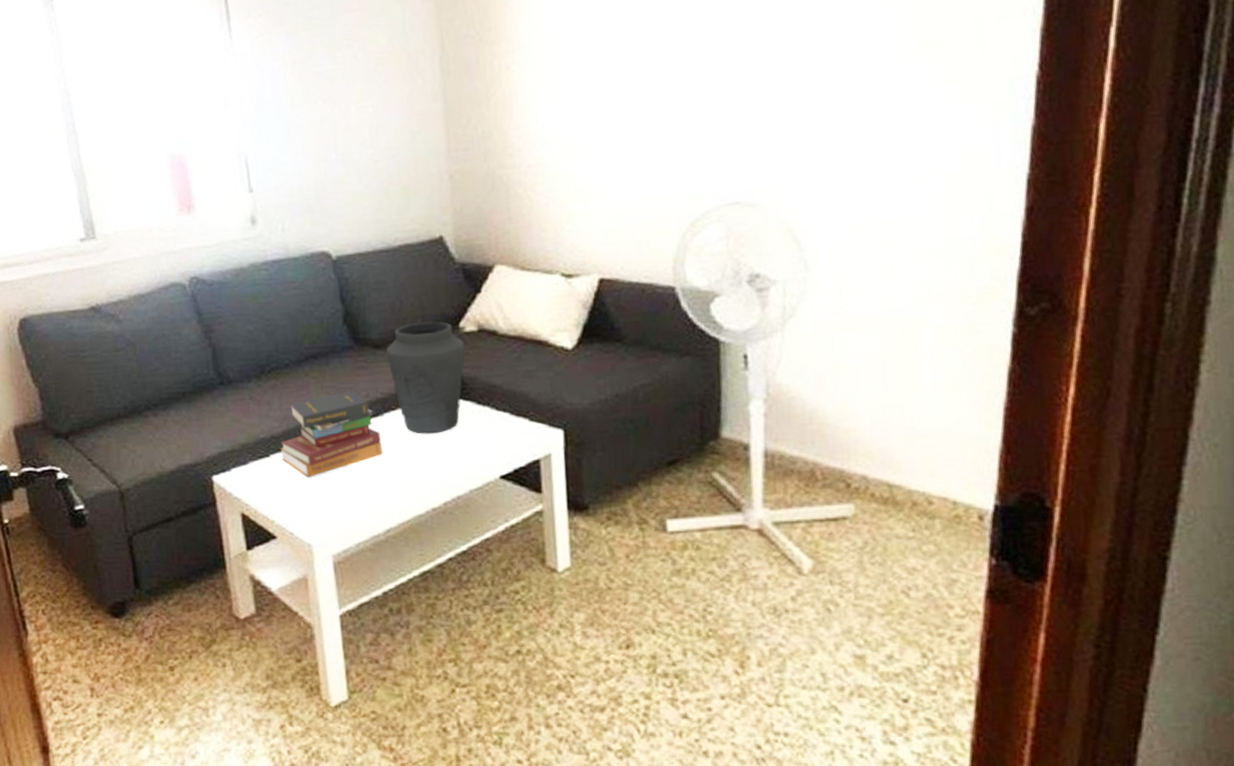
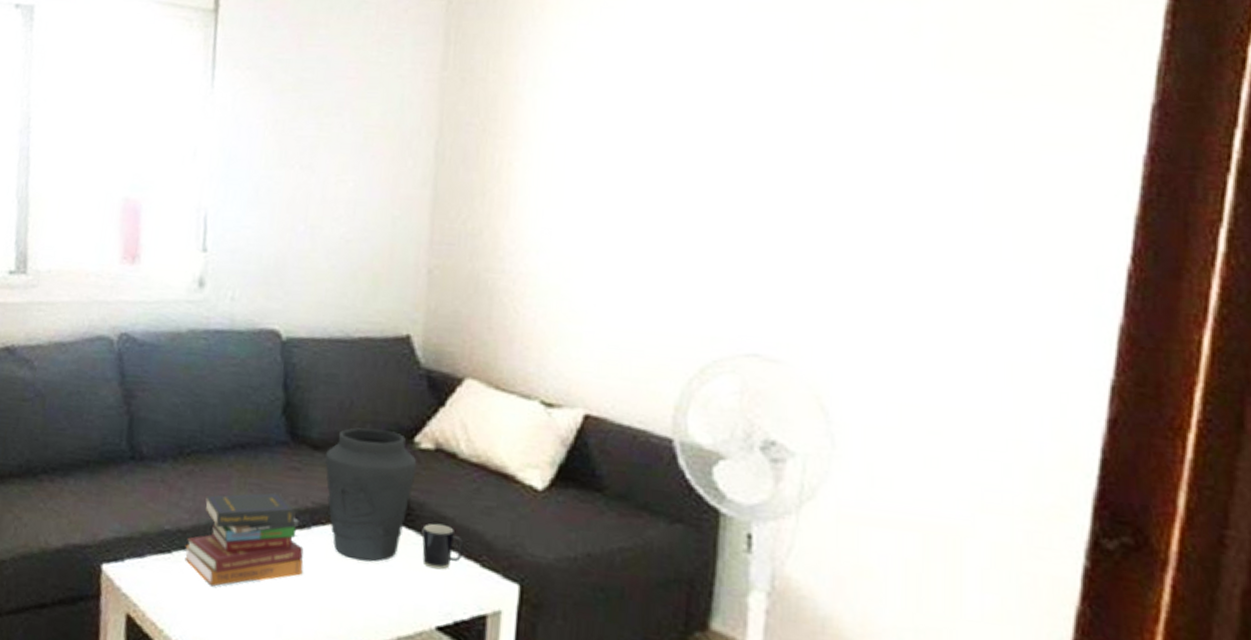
mug: none [477,391,514,430] -> present [421,523,464,570]

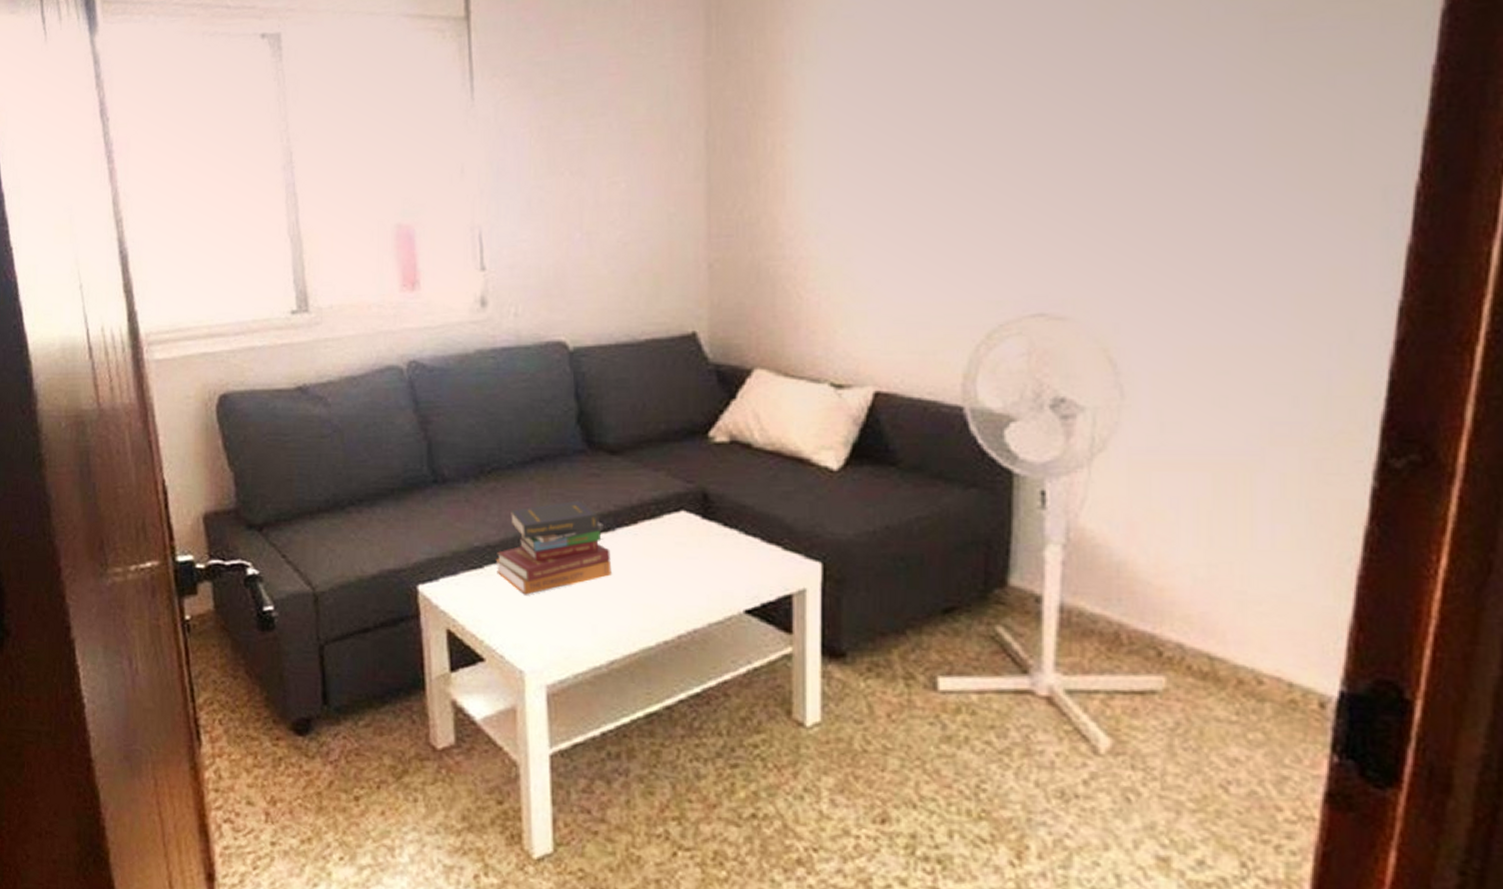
vase: present [325,427,417,562] -> none [623,427,713,556]
mug: present [421,523,464,570] -> none [723,513,765,556]

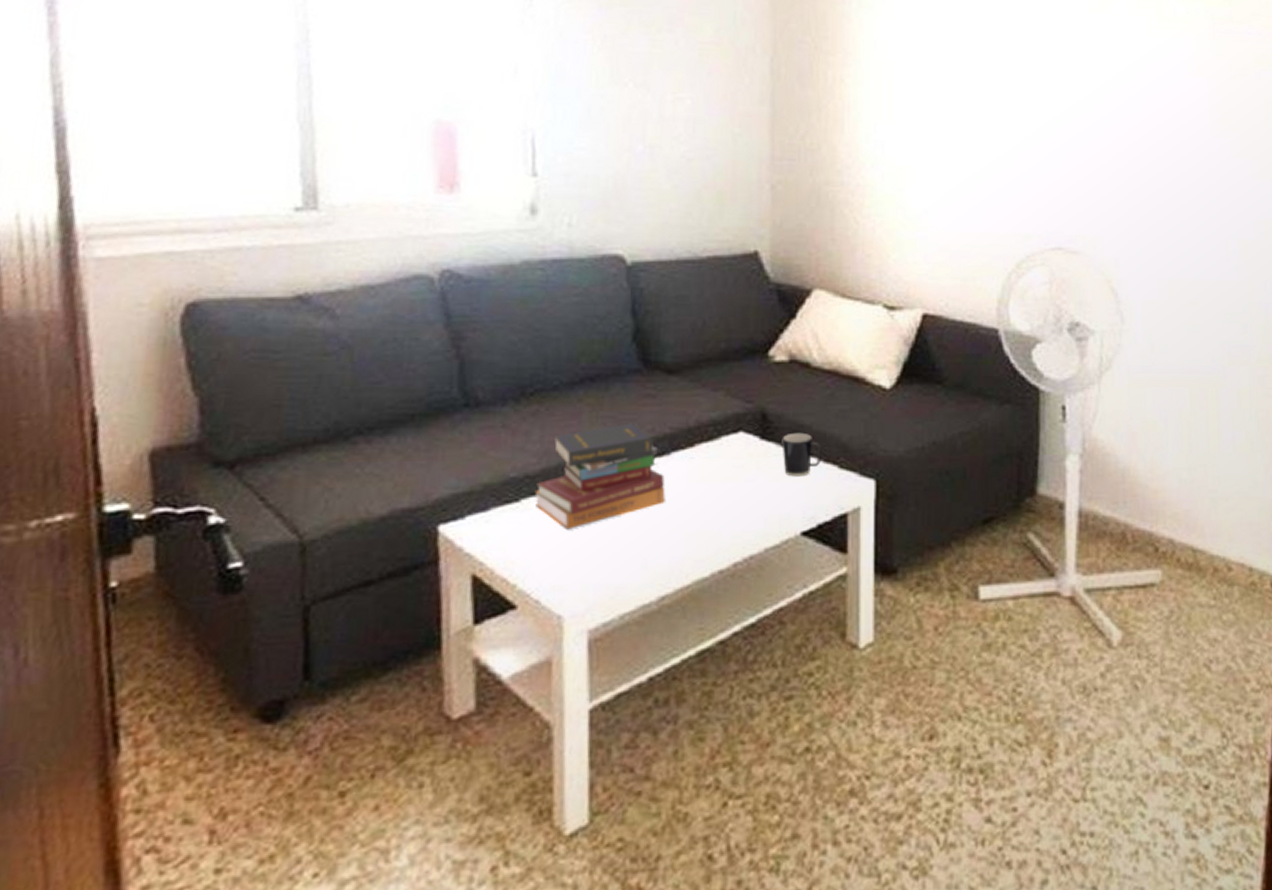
mug: none [723,513,765,556] -> present [781,432,822,477]

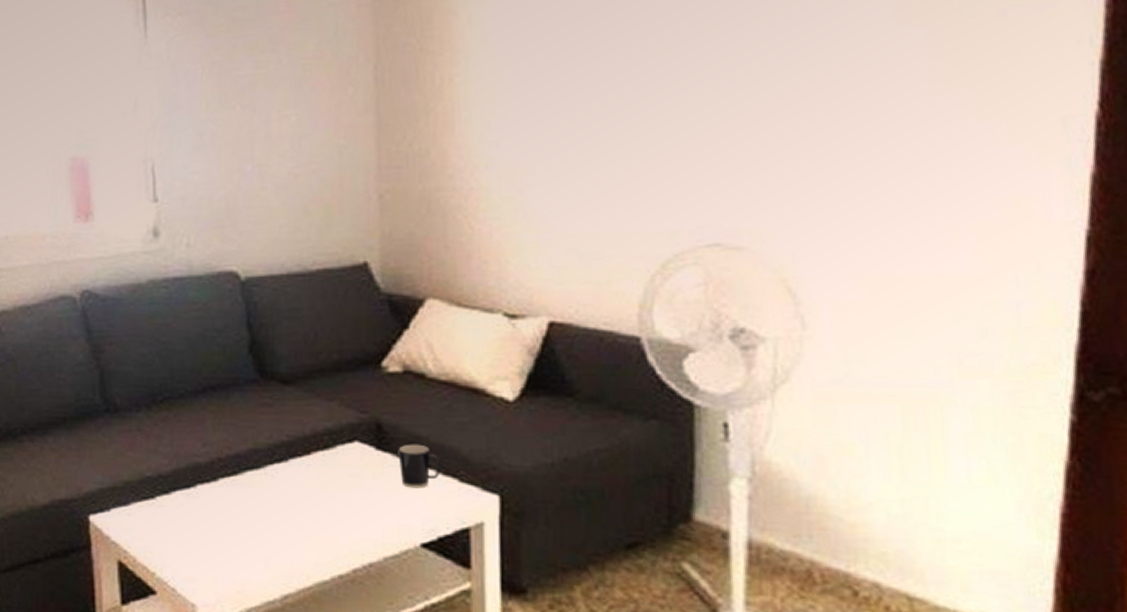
books: present [534,423,665,530] -> none [167,430,285,527]

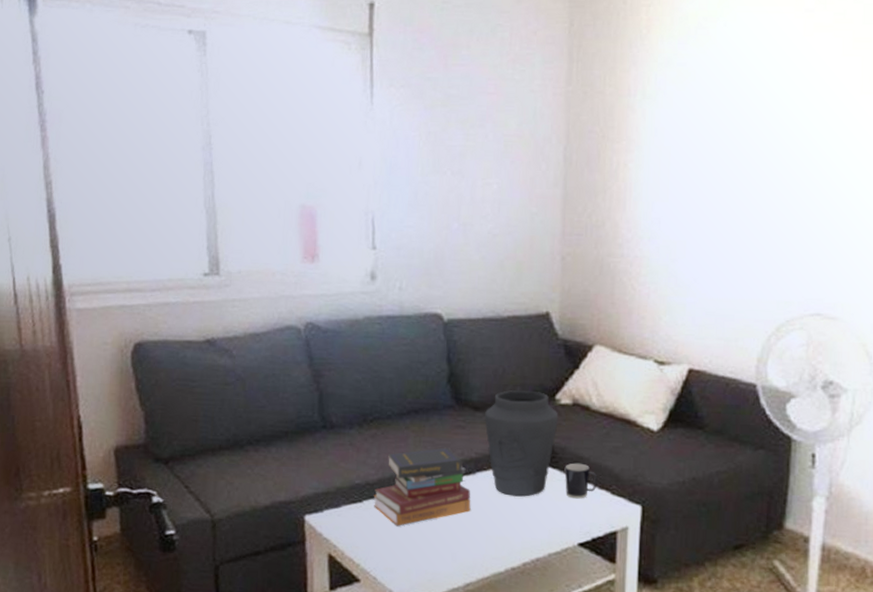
books: none [167,430,285,527] -> present [373,447,471,526]
vase: none [296,357,387,488] -> present [485,390,559,497]

